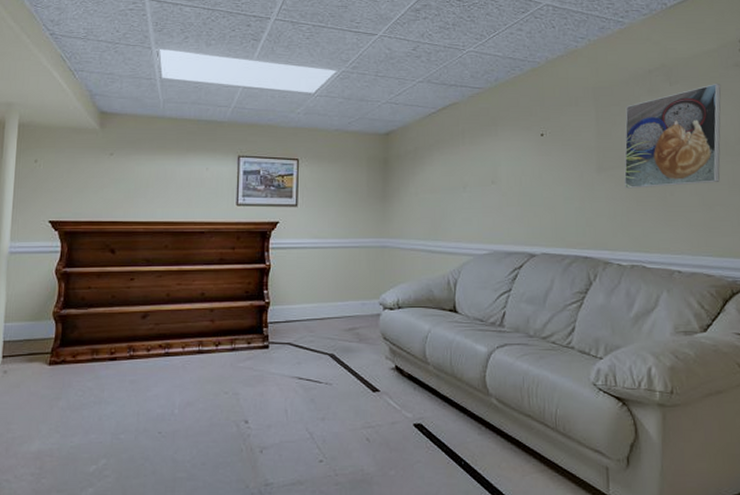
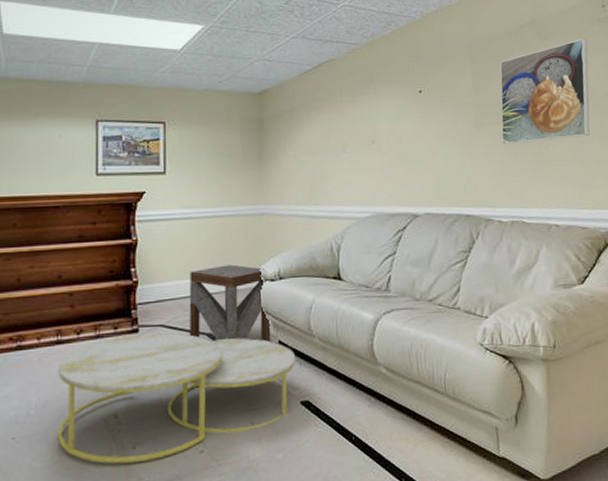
coffee table: none [196,351,411,464] -> present [57,333,296,464]
side table: none [314,292,388,367] -> present [189,264,271,343]

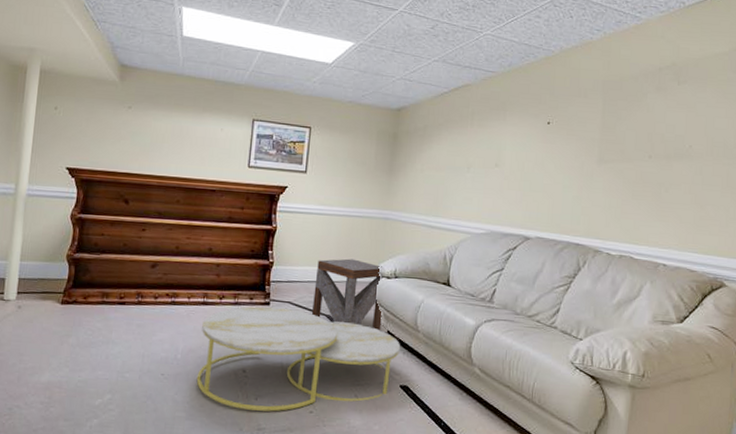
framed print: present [500,38,590,145] -> none [621,86,728,184]

